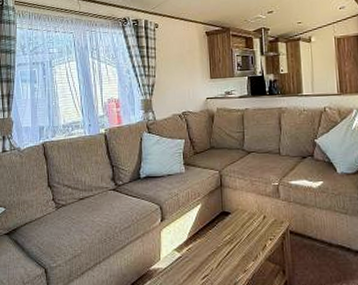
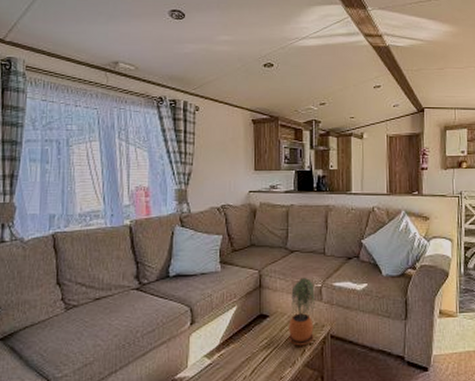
potted plant: none [249,177,274,241] -> present [289,278,316,346]

